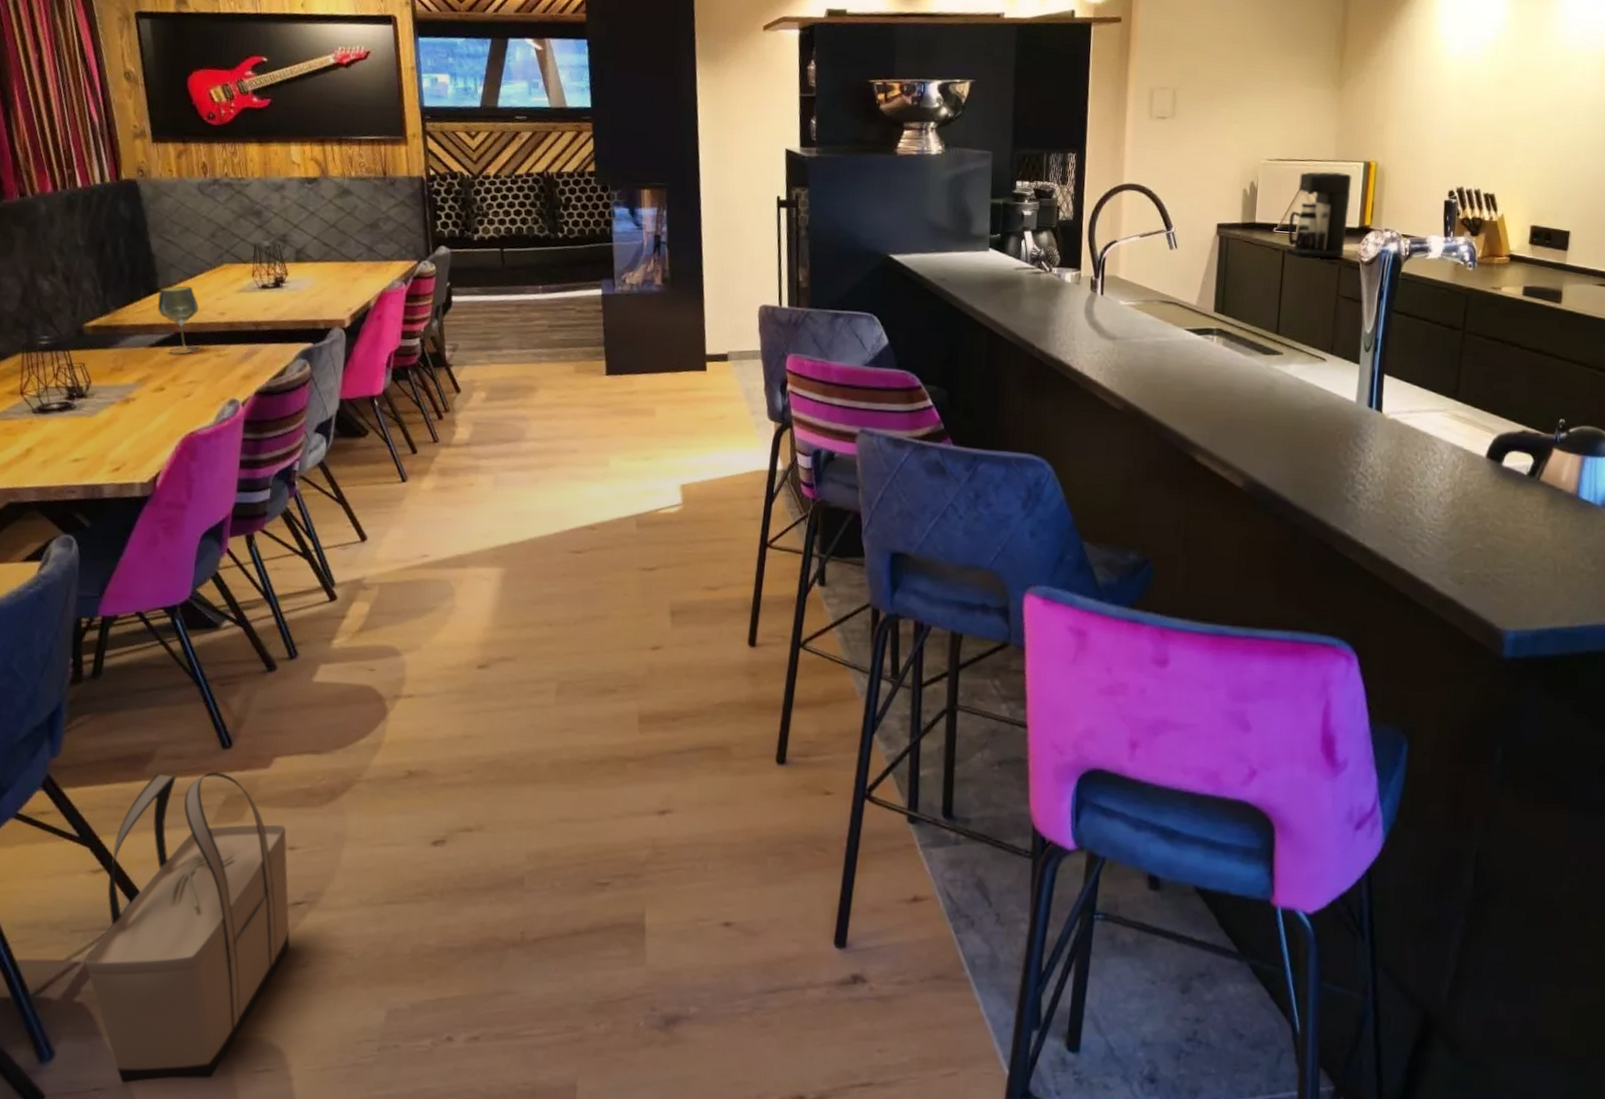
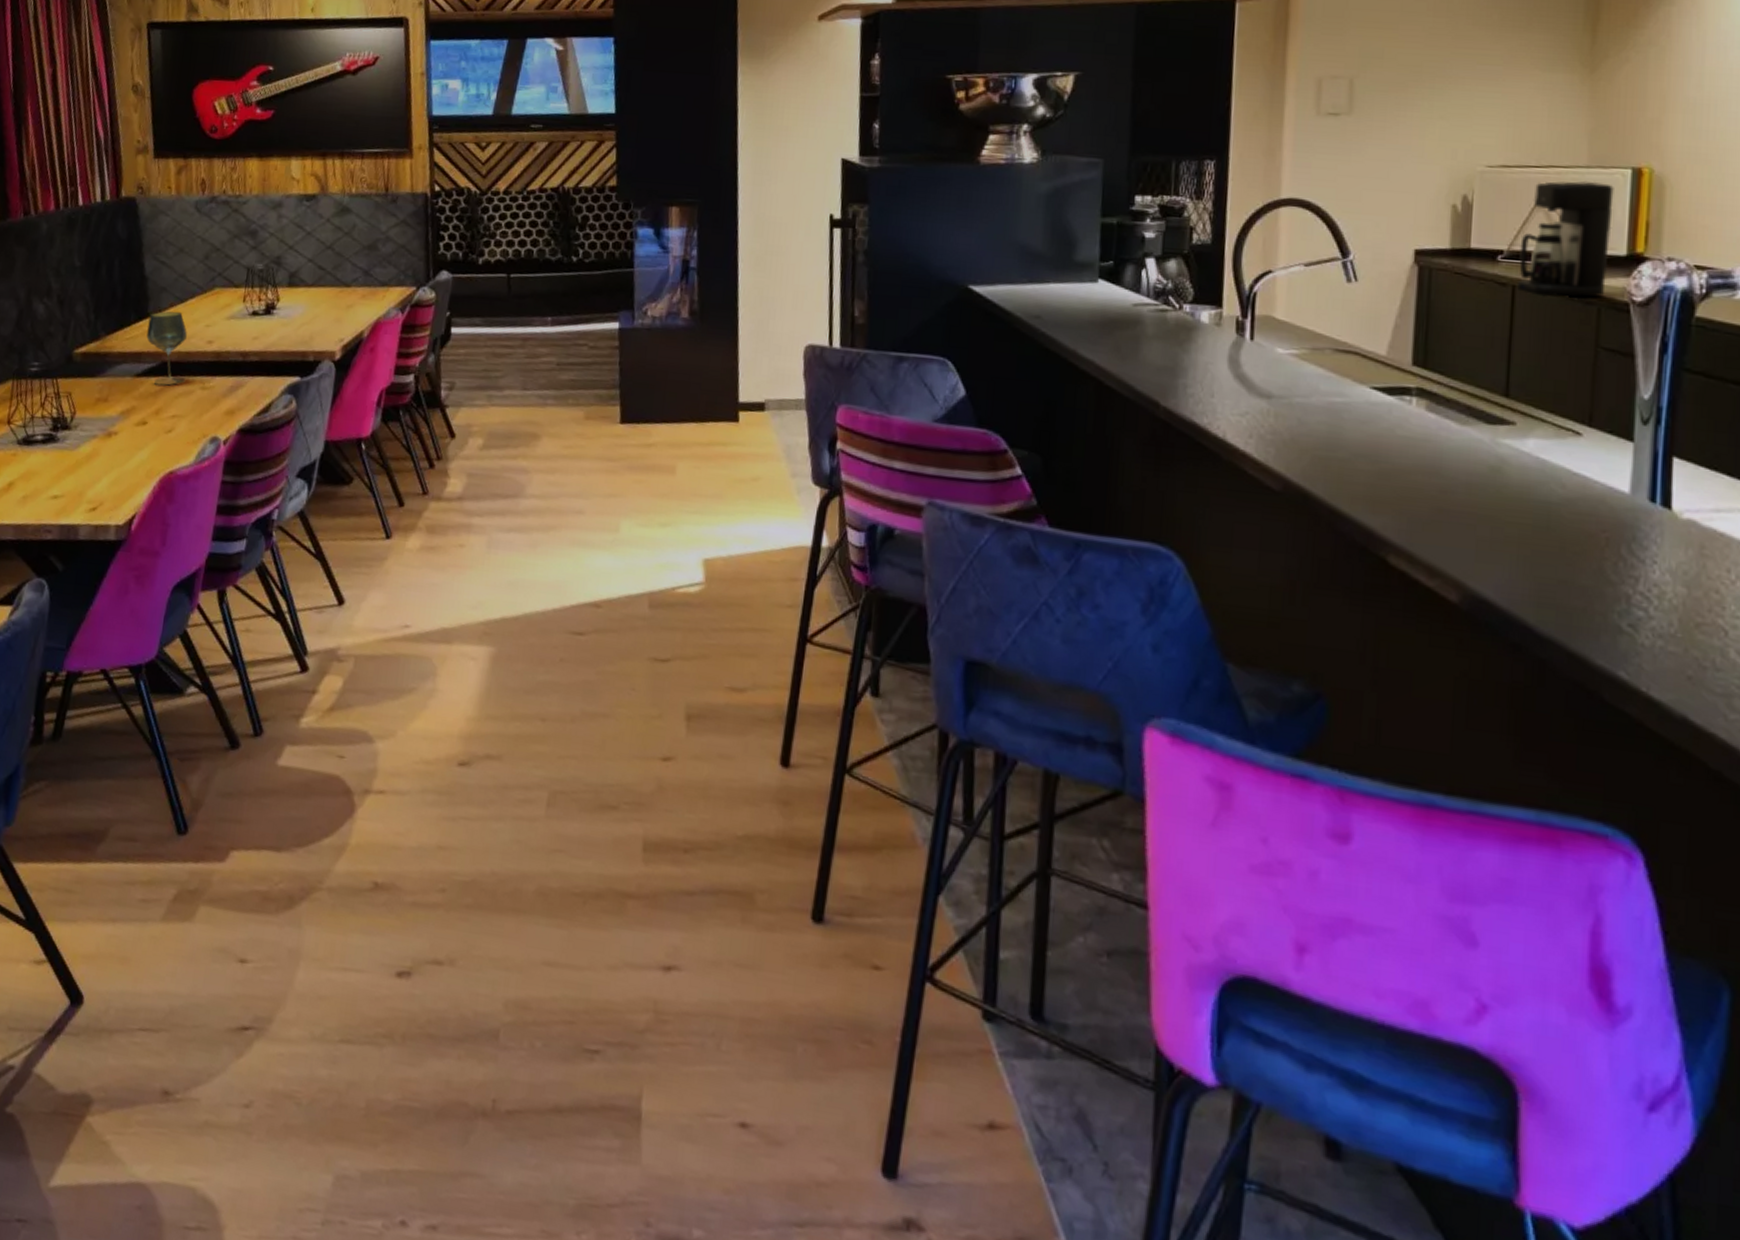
shopping bag: present [85,772,290,1083] -> none [20,856,238,1228]

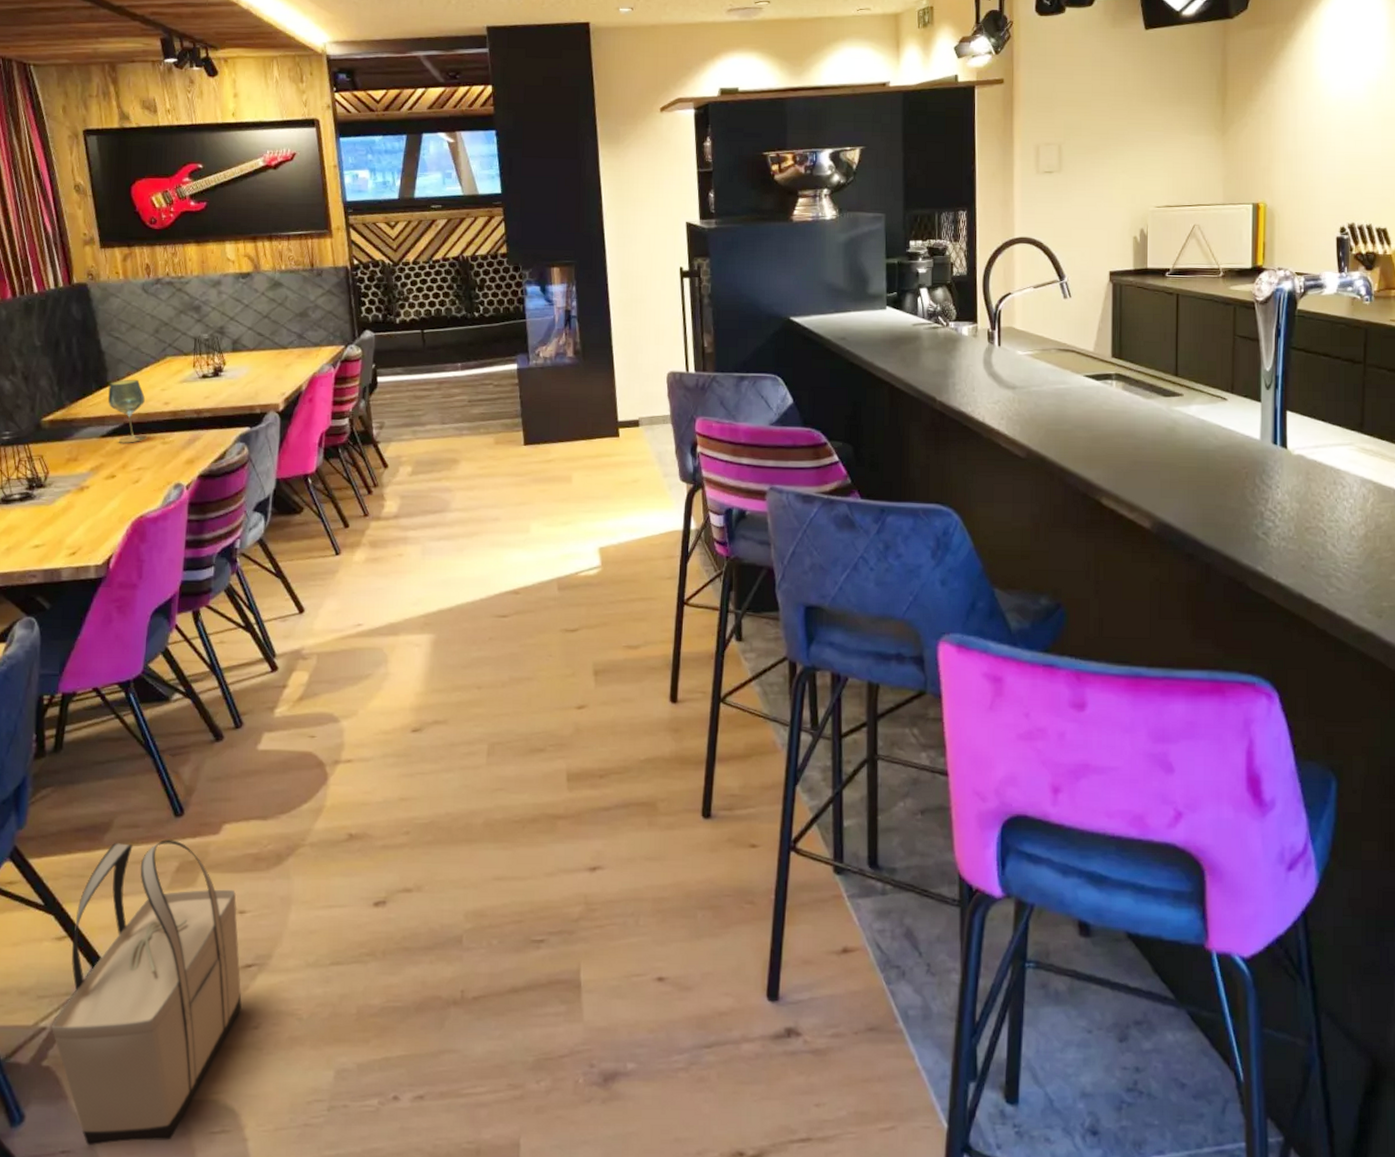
shopping bag: none [20,856,238,1228] -> present [52,839,242,1145]
coffee maker: present [1517,181,1614,297] -> none [1180,215,1241,301]

